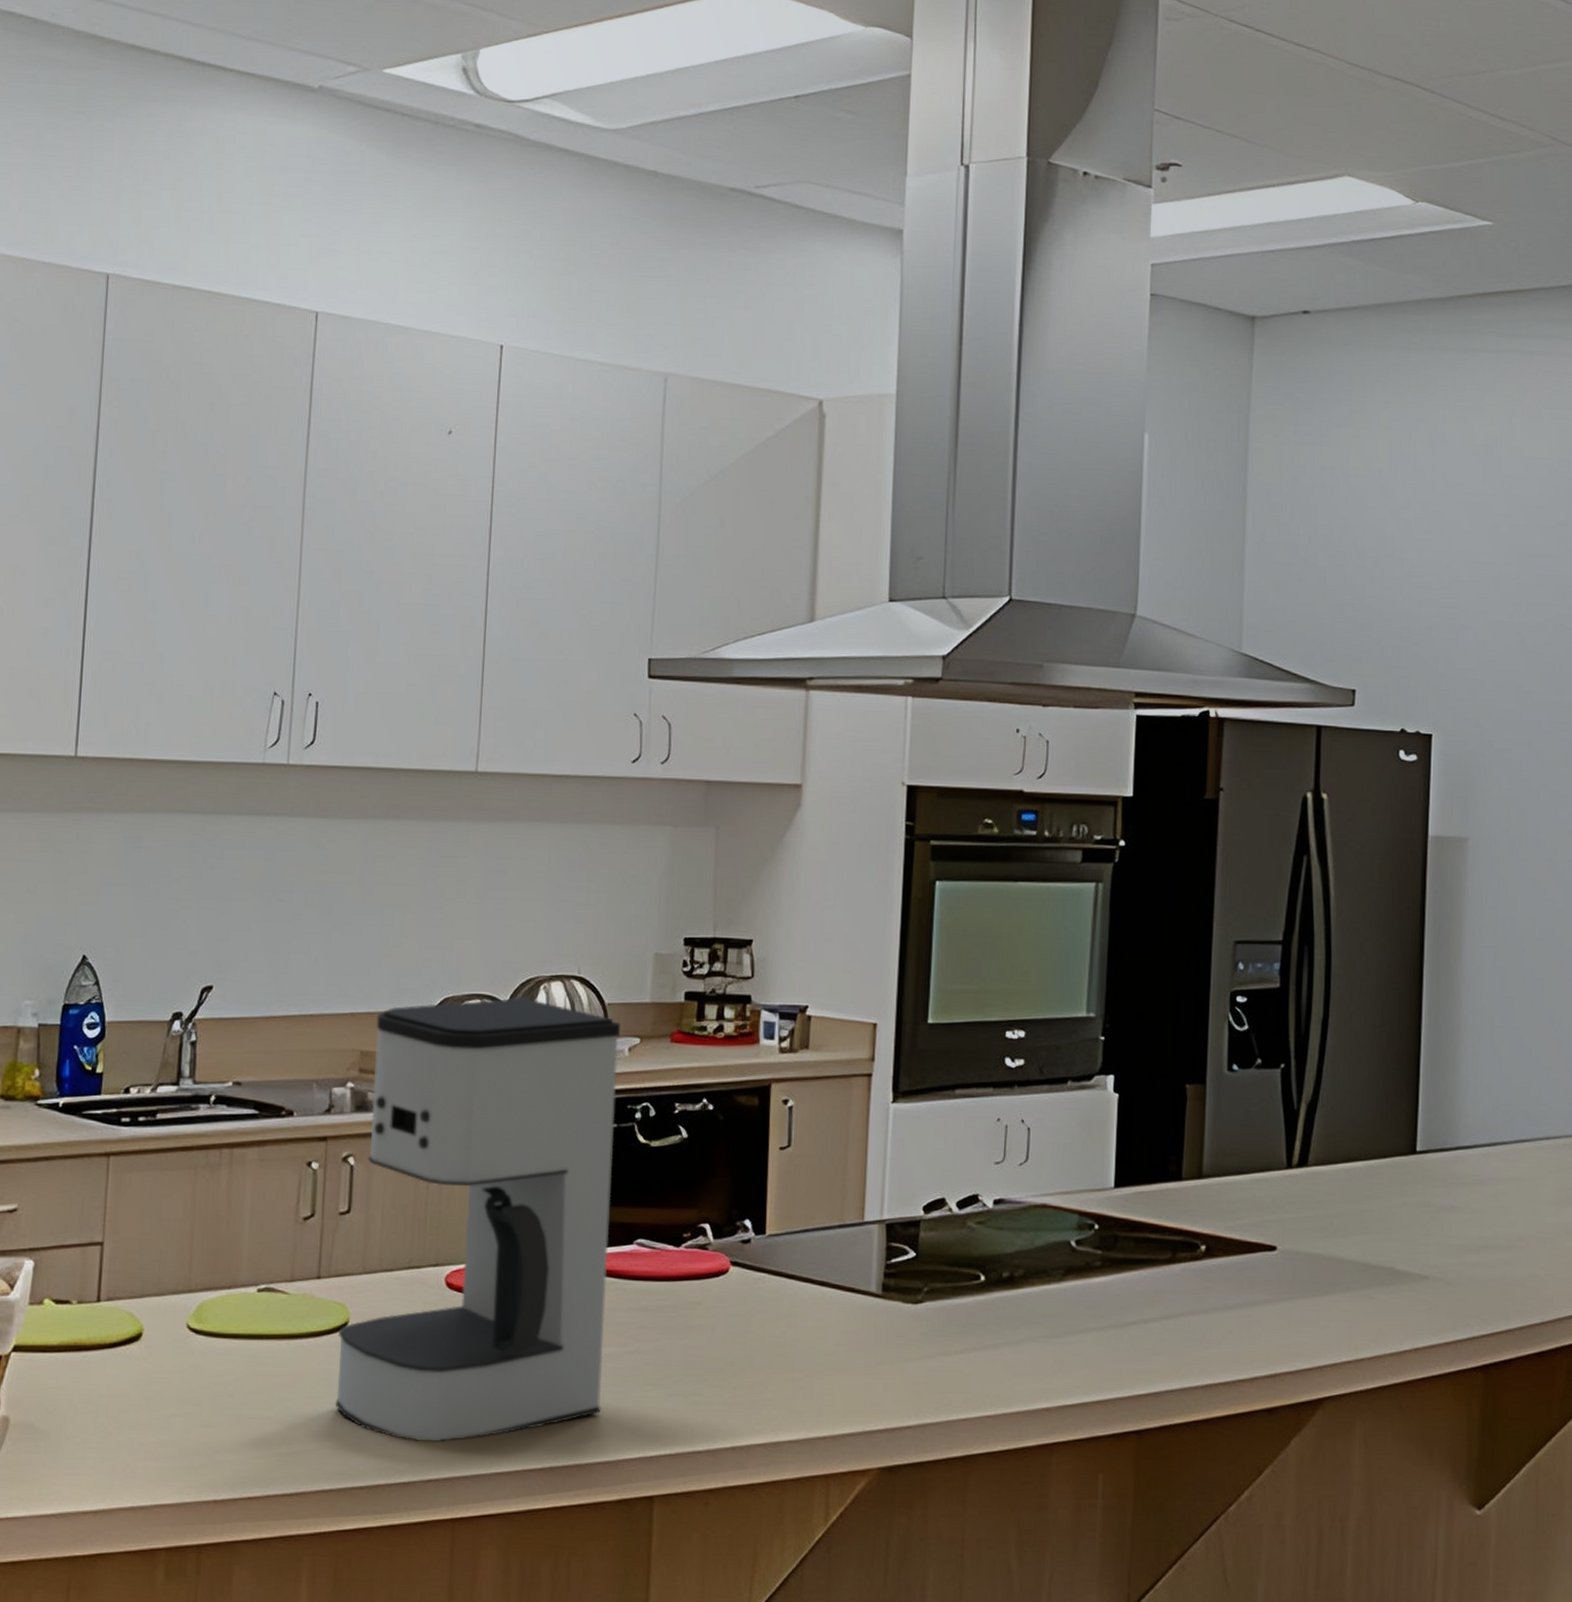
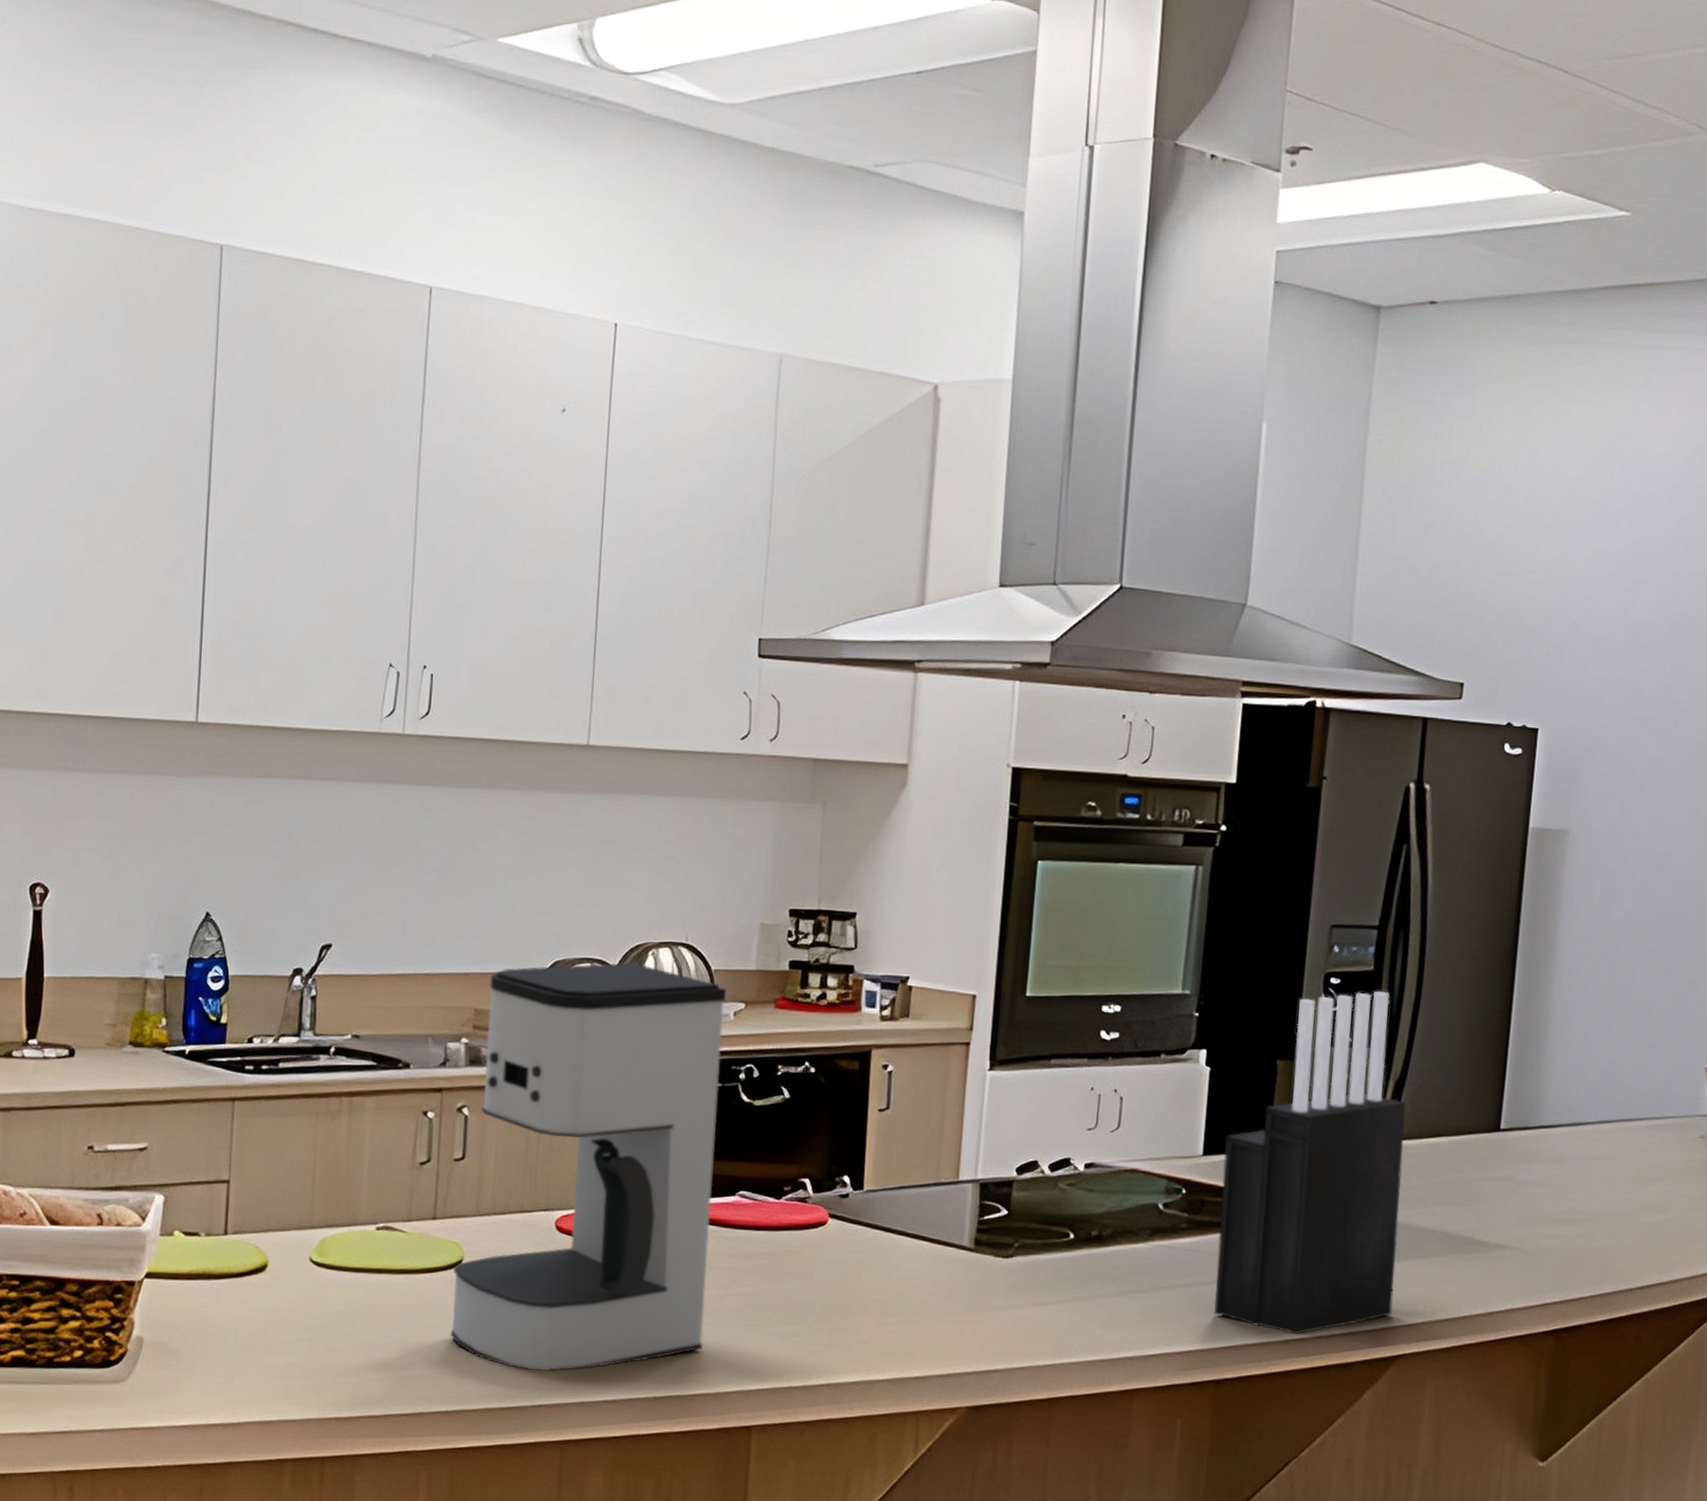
knife block: none [1133,1009,1320,1379] -> present [1214,991,1406,1335]

